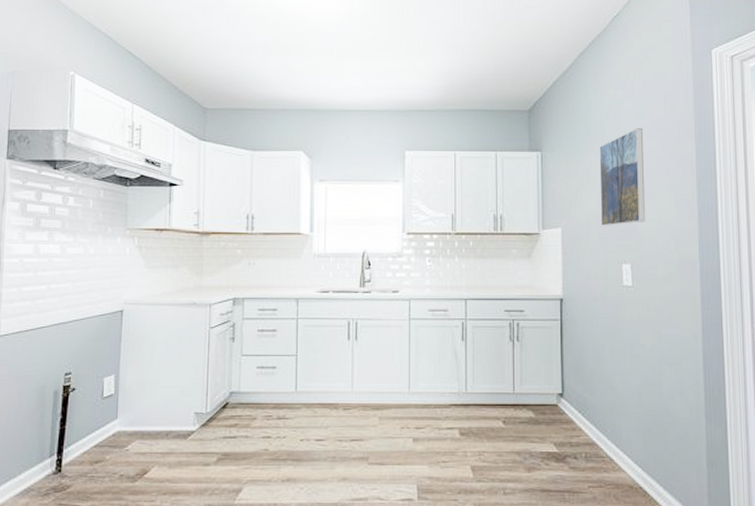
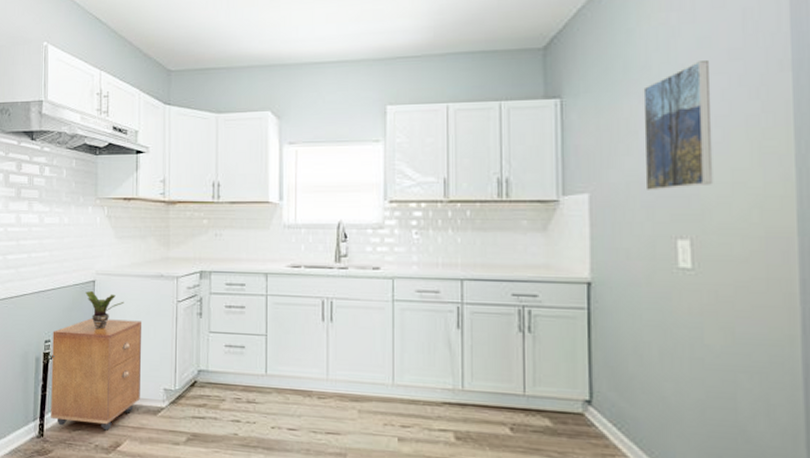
cabinet: none [70,348,173,459] -> present [51,318,142,431]
potted plant: none [112,320,154,359] -> present [85,290,124,330]

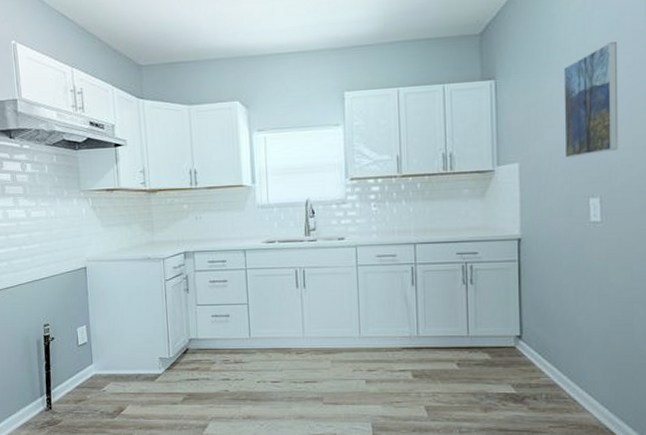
cabinet: present [51,318,142,431] -> none [50,300,138,398]
potted plant: present [85,290,124,330] -> none [78,276,116,311]

